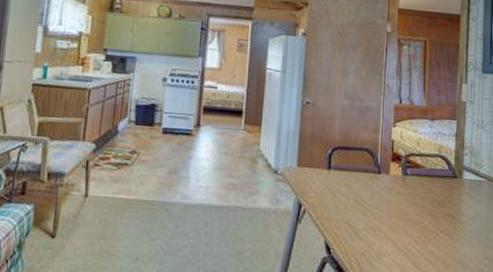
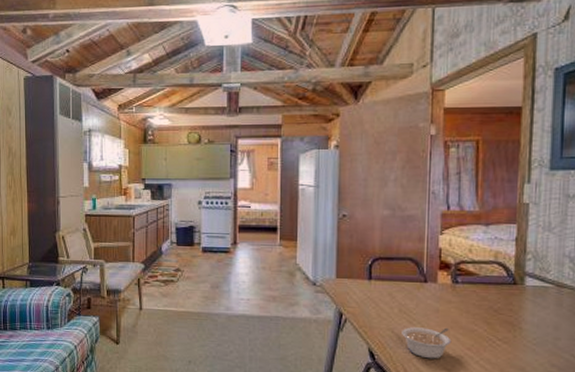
legume: none [356,219,401,253] -> present [402,327,452,359]

